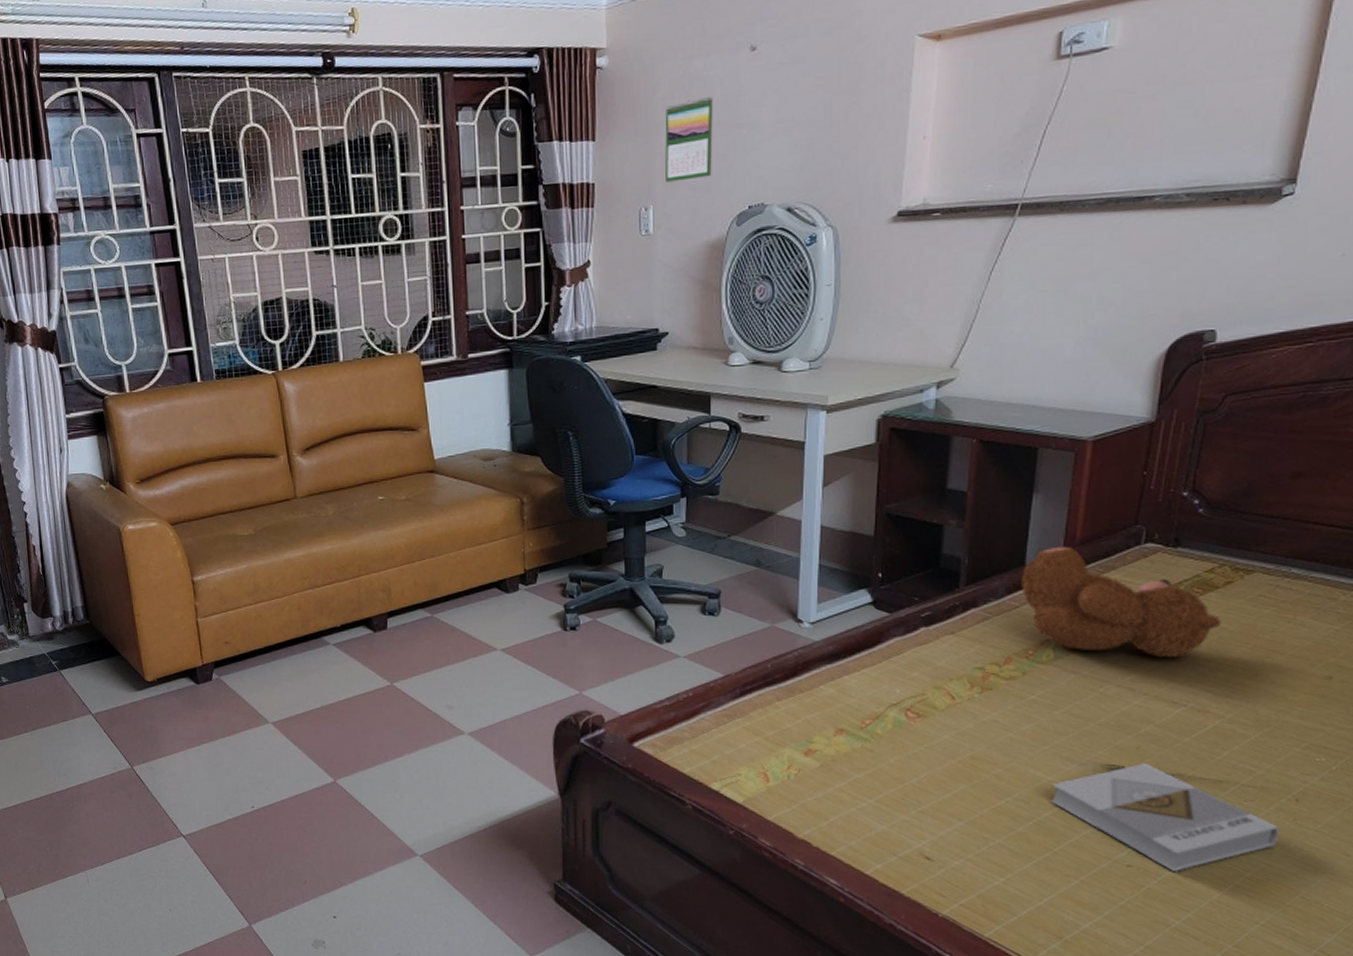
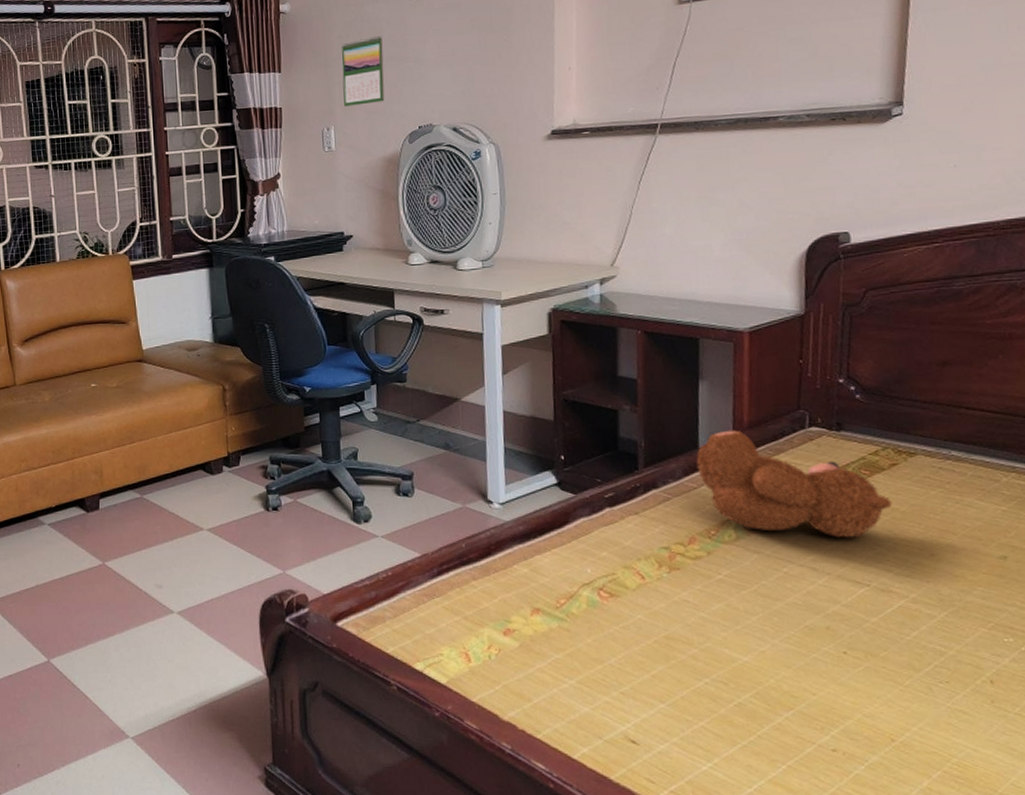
book: present [1051,762,1280,871] -> none [749,642,980,756]

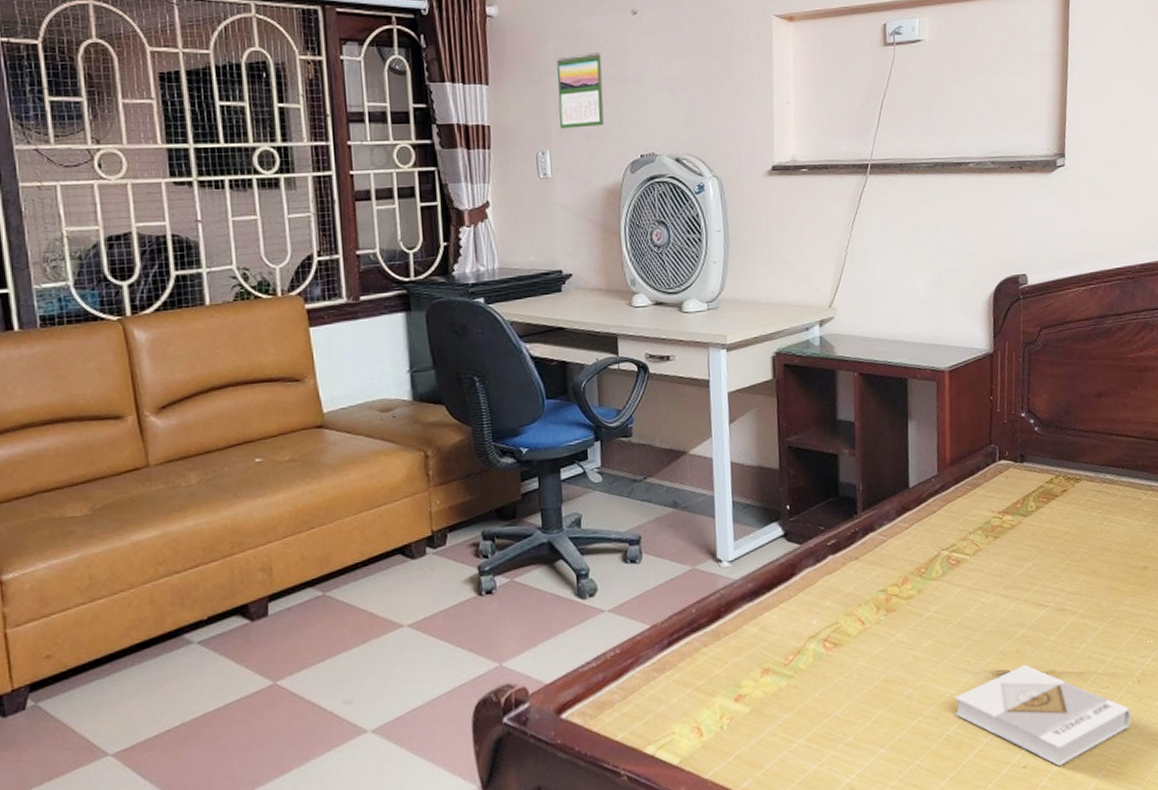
teddy bear: present [696,430,893,538] -> none [907,467,1064,565]
book: none [749,642,980,756] -> present [955,664,1132,766]

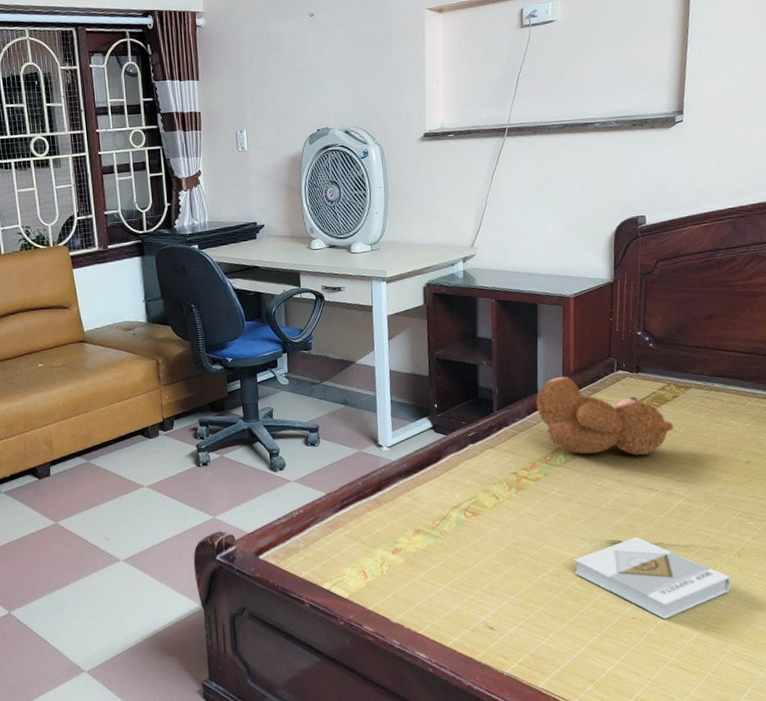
calendar: present [557,53,604,129] -> none [251,49,288,112]
teddy bear: none [907,467,1064,565] -> present [536,376,674,456]

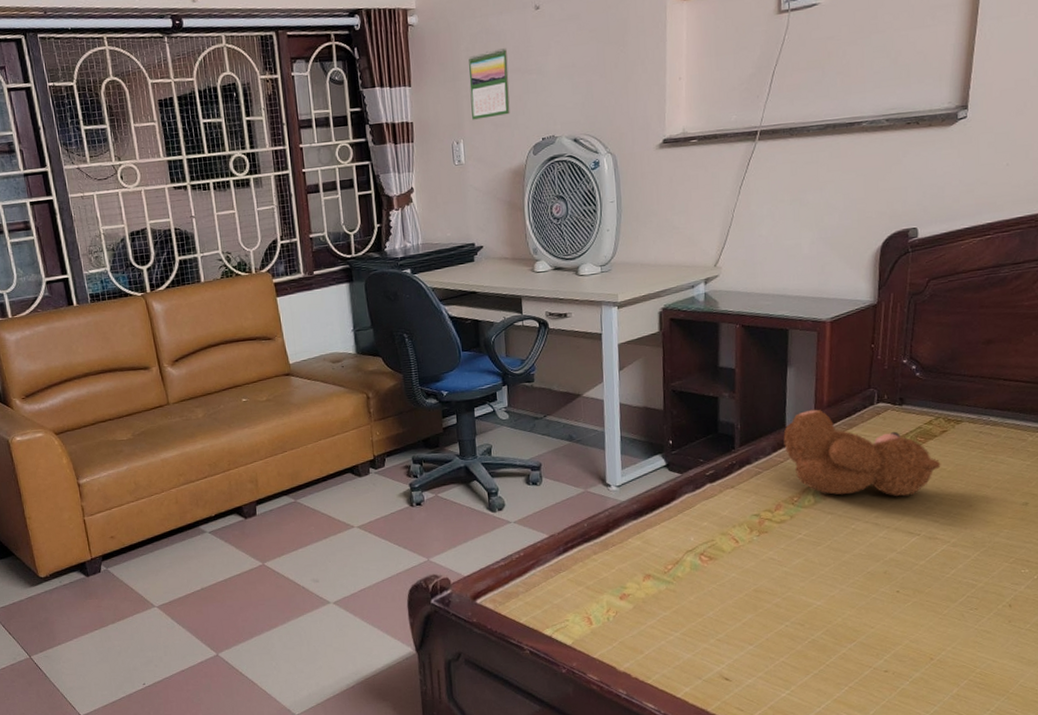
calendar: none [251,49,288,112] -> present [468,48,510,120]
book: present [574,536,731,619] -> none [821,584,1000,673]

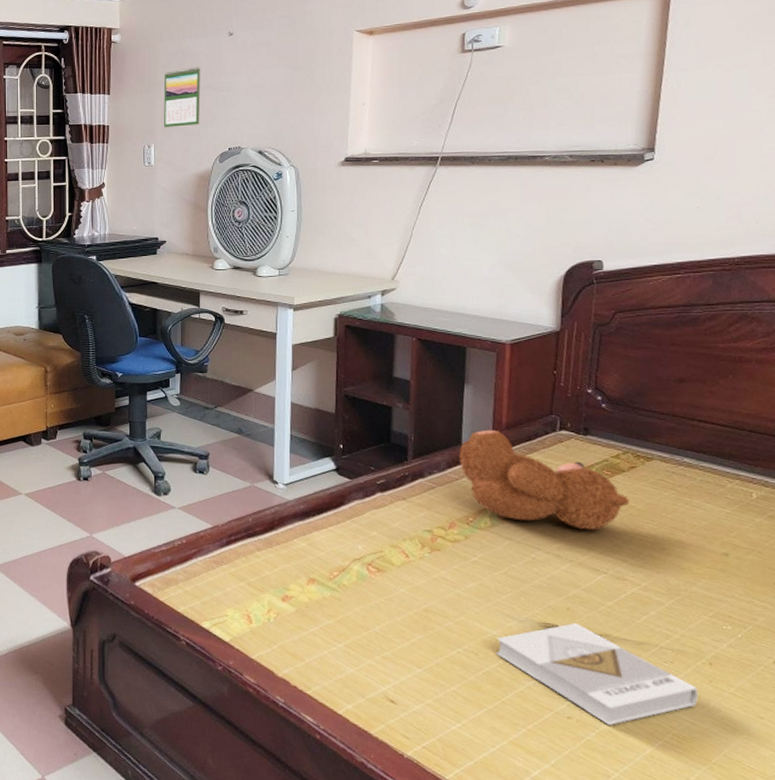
book: none [821,584,1000,673] -> present [496,622,699,725]

